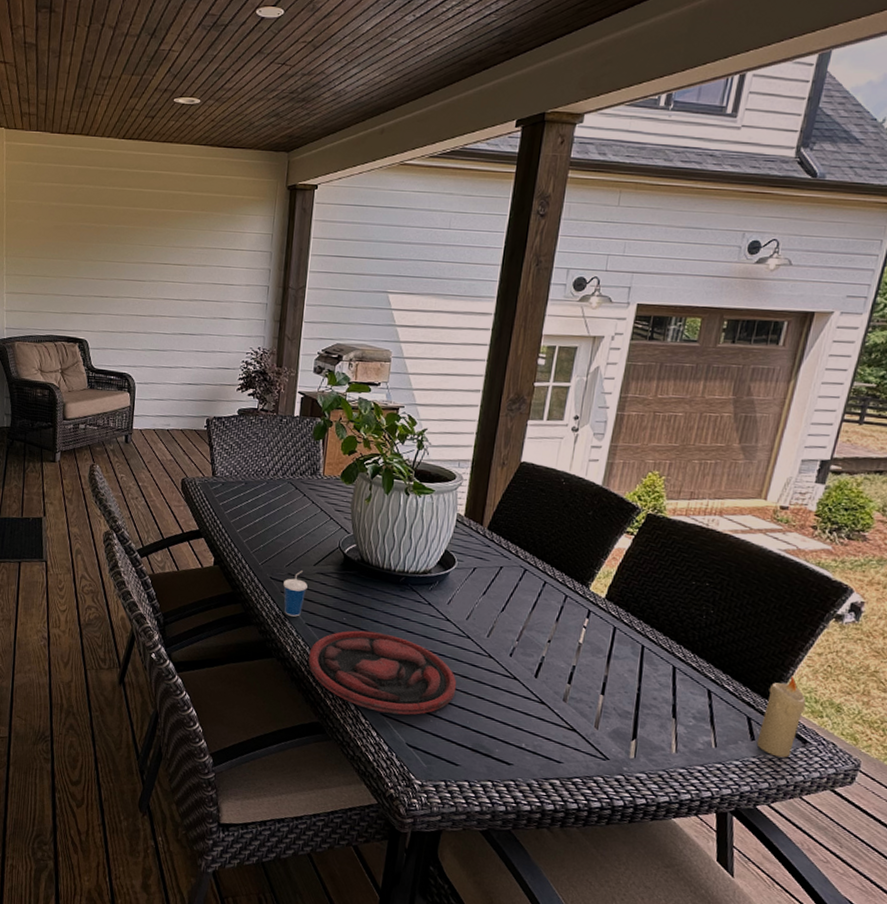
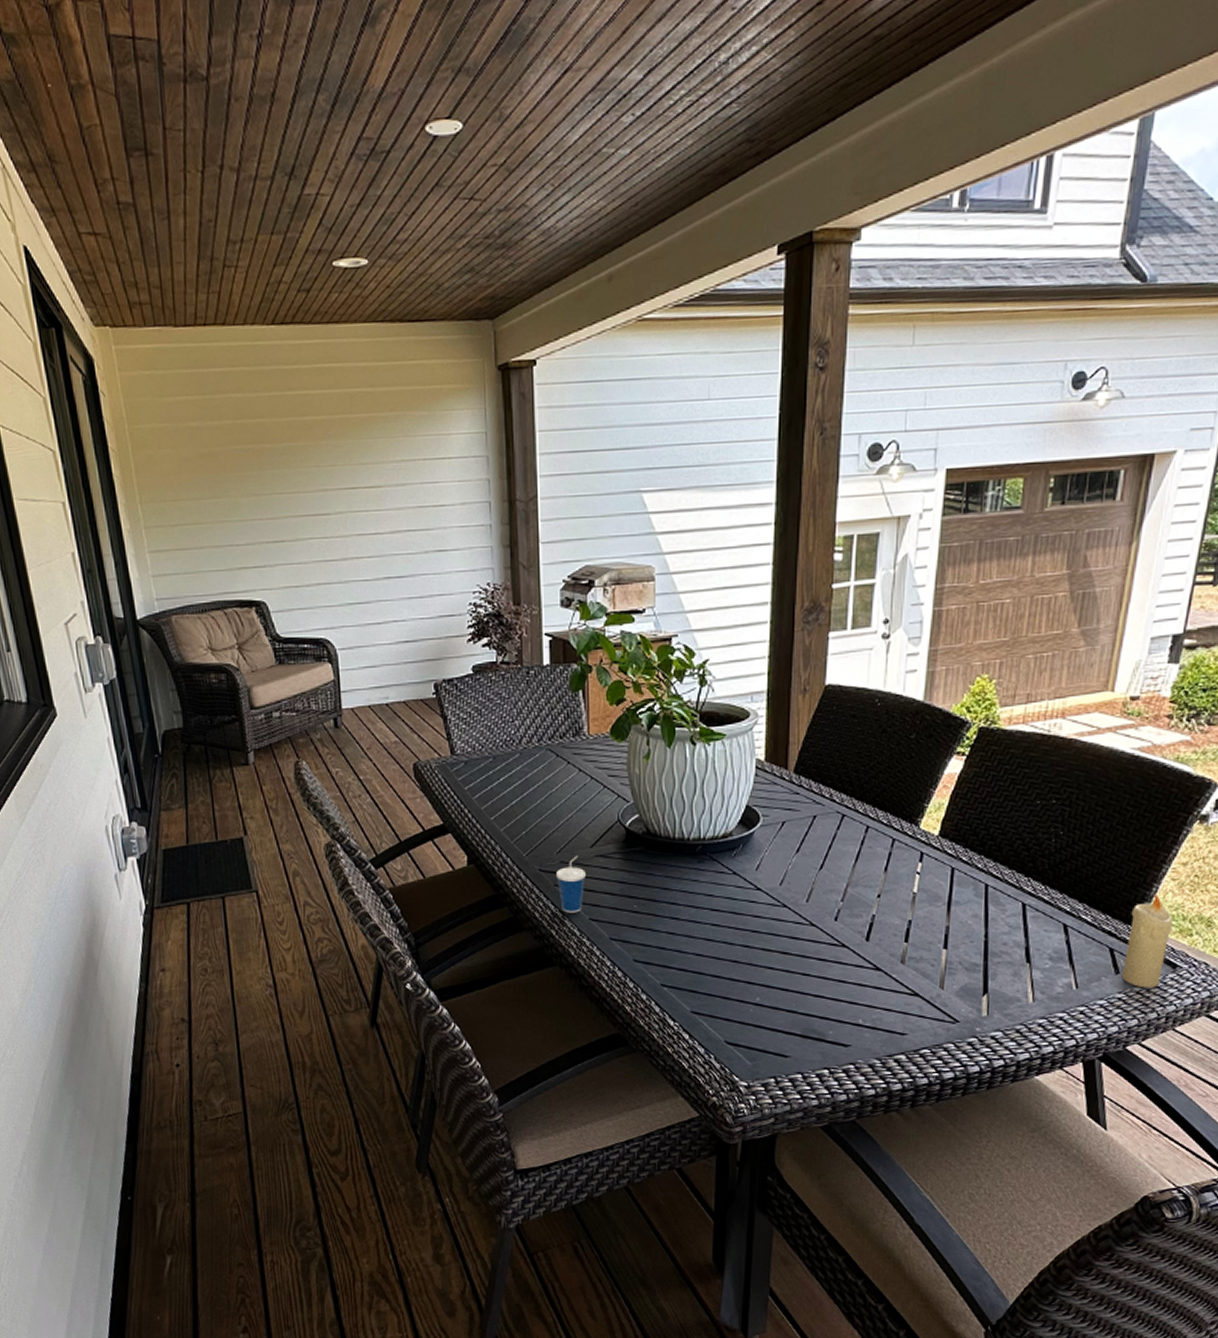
plate: present [308,630,457,715] -> none [598,916,777,1010]

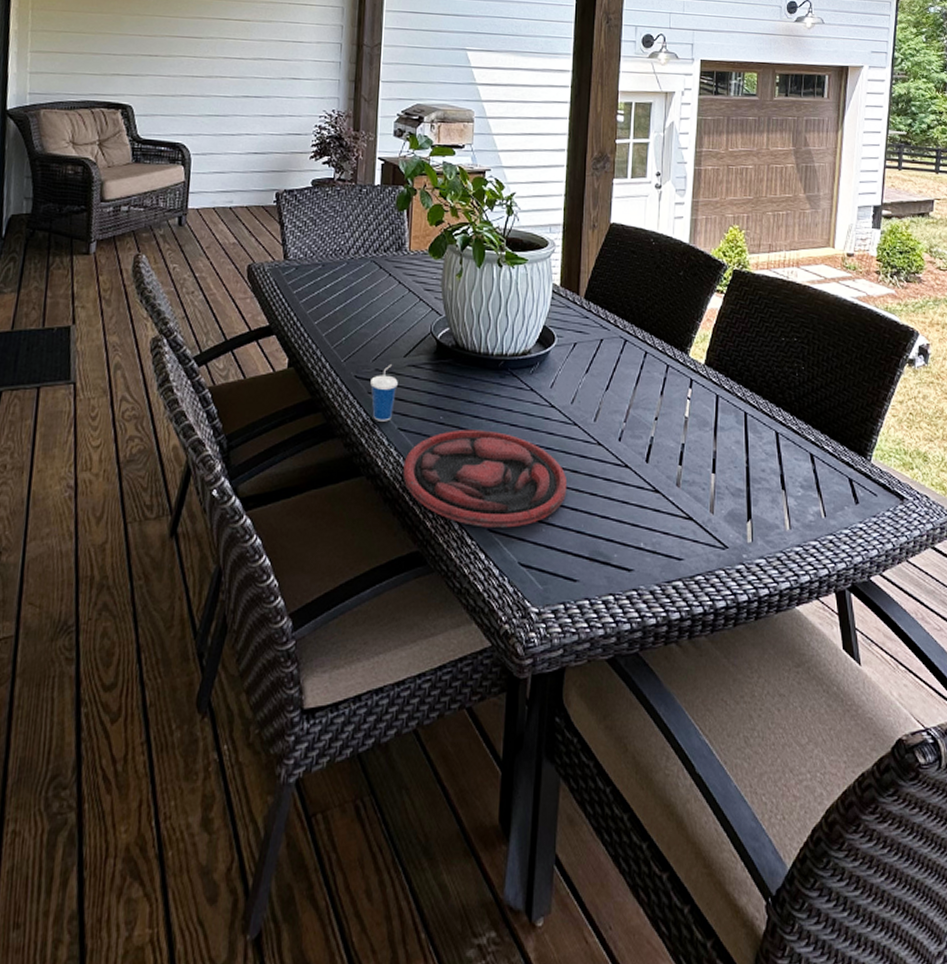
plate: none [598,916,777,1010] -> present [403,429,568,528]
candle: present [1122,893,1173,988] -> none [861,428,897,519]

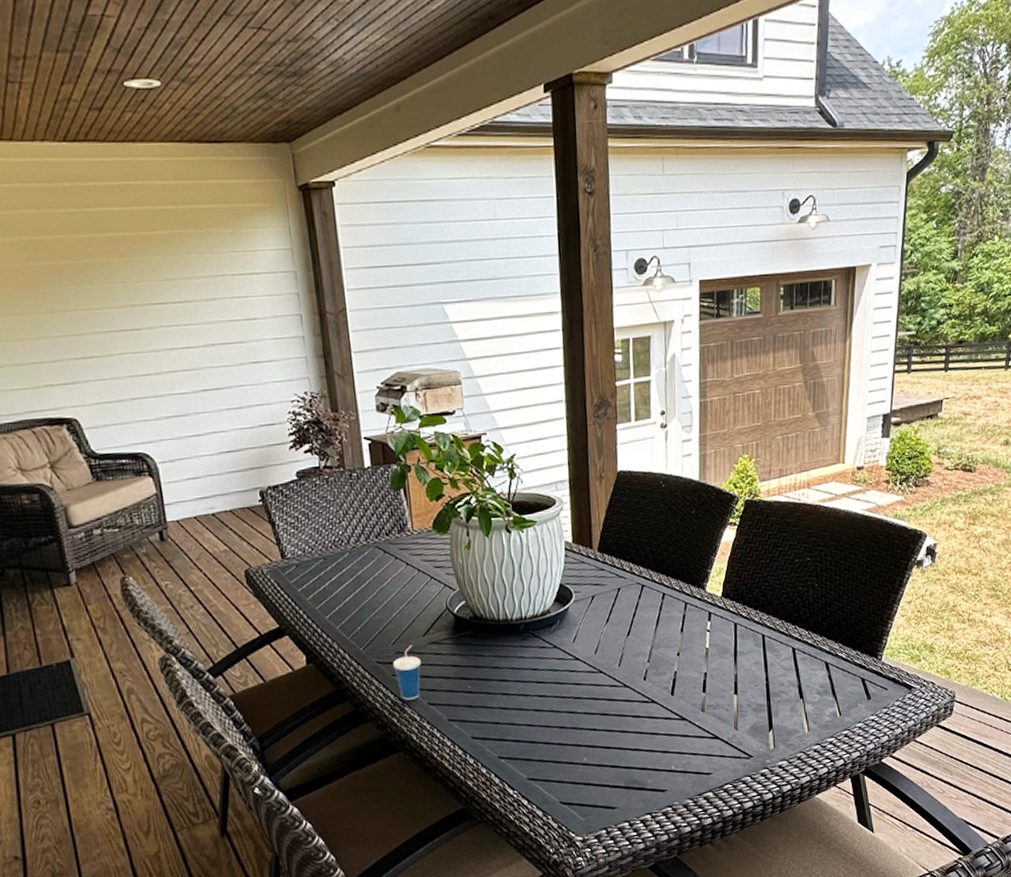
plate: present [403,429,568,528] -> none [438,691,599,778]

